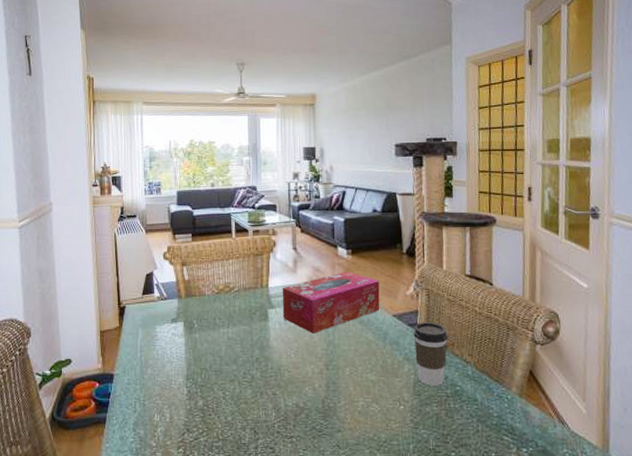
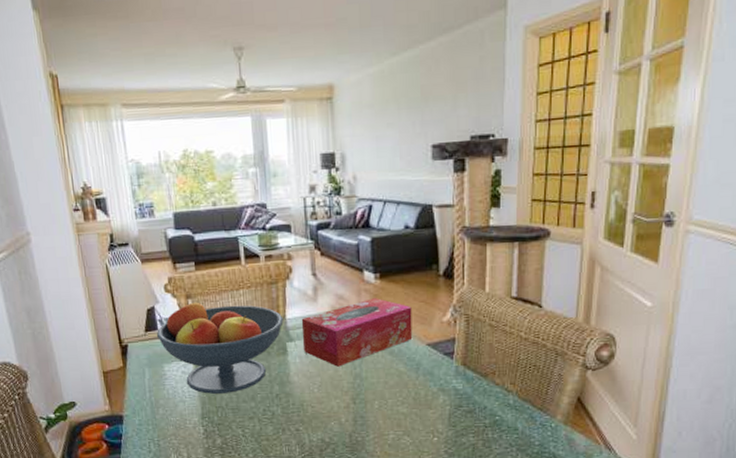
fruit bowl: none [153,269,266,356] -> present [157,302,284,394]
coffee cup: present [413,322,448,386] -> none [449,350,488,417]

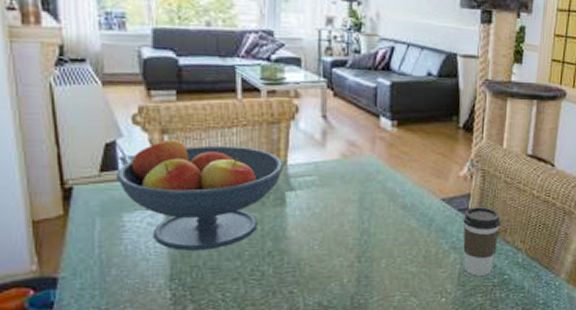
tissue box: present [301,298,413,367] -> none [305,147,429,221]
coffee cup: none [449,350,488,417] -> present [463,207,501,276]

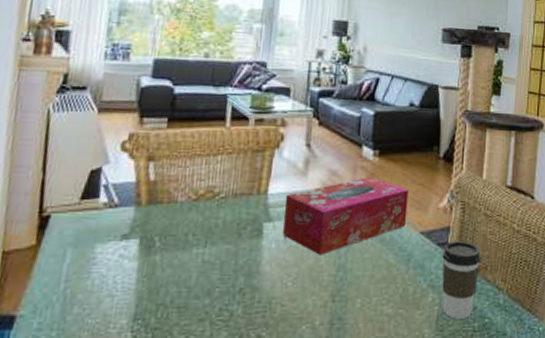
fruit bowl: present [117,138,284,251] -> none [96,165,265,286]
tissue box: none [305,147,429,221] -> present [282,177,409,255]

